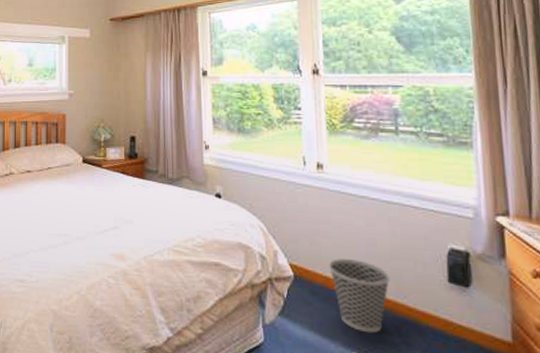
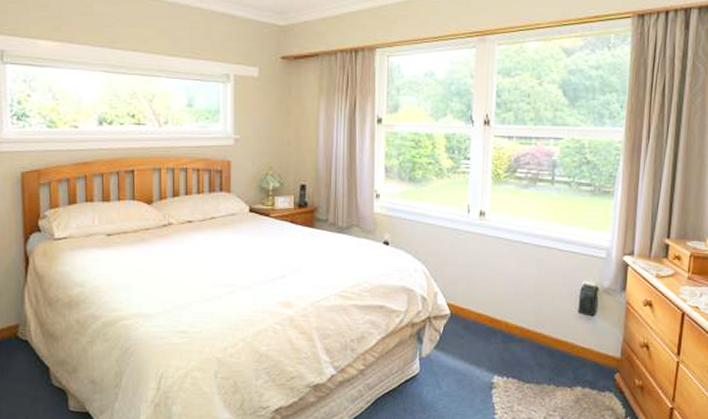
wastebasket: present [329,259,391,333] -> none [482,297,533,359]

